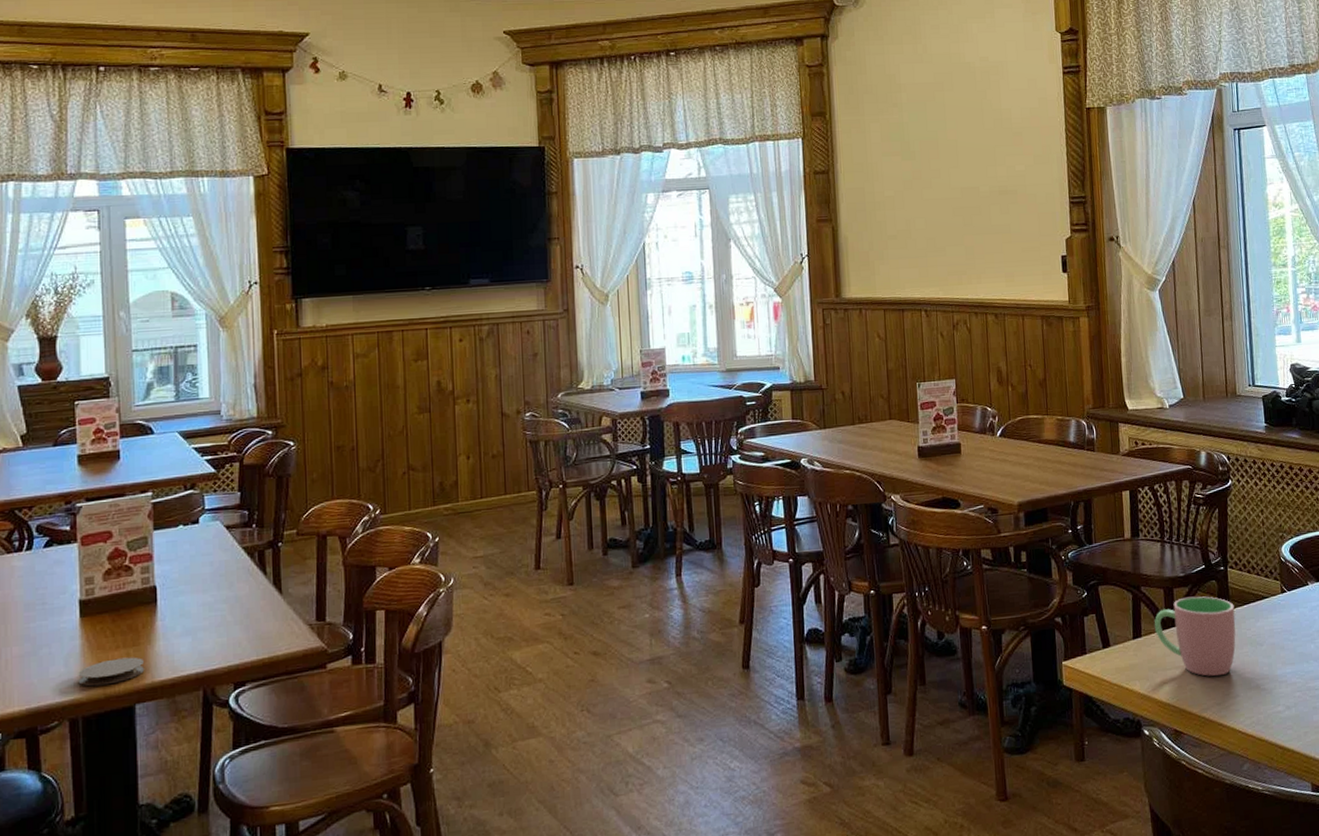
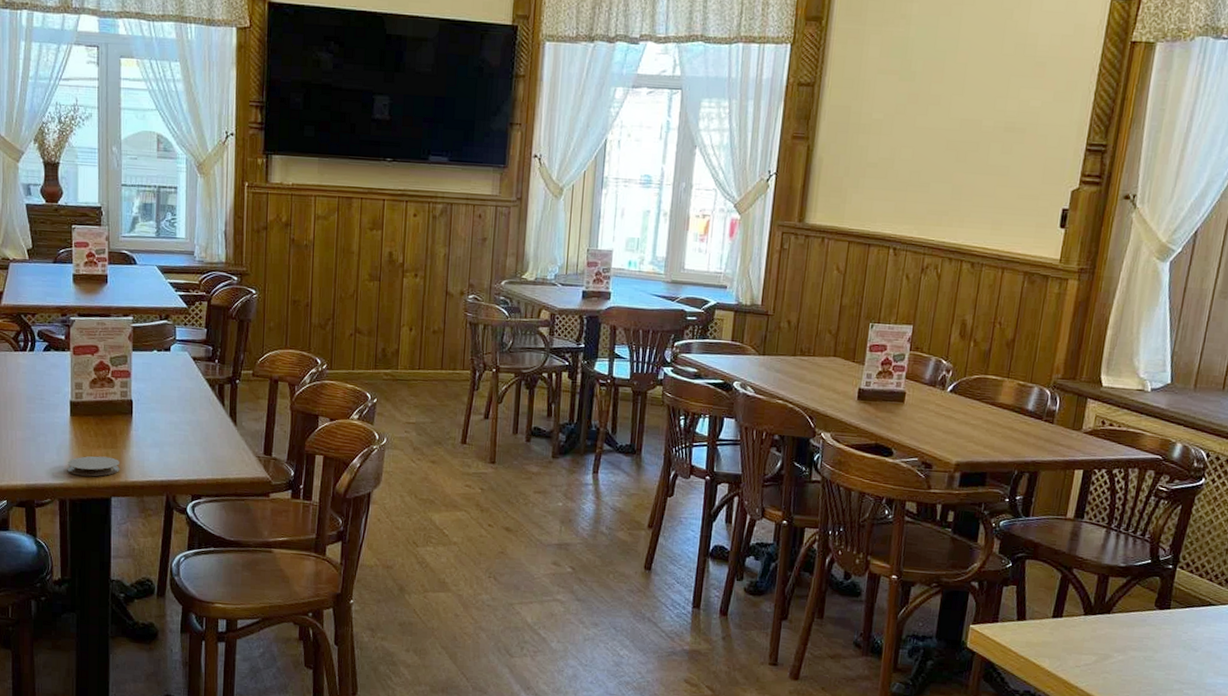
cup: present [1154,596,1236,676] -> none [1078,587,1175,671]

